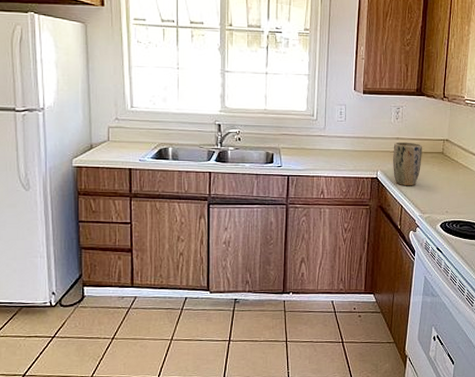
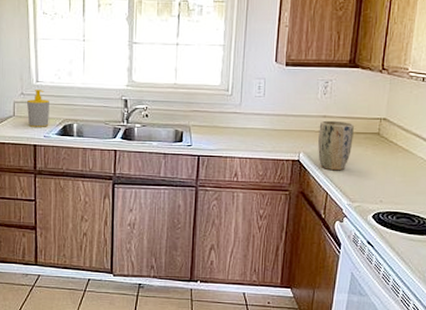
soap bottle: none [122,115,144,151] -> present [27,90,49,127]

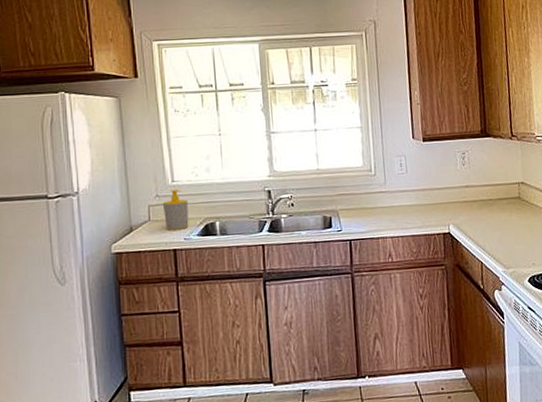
plant pot: present [318,120,354,171] -> none [463,189,498,239]

